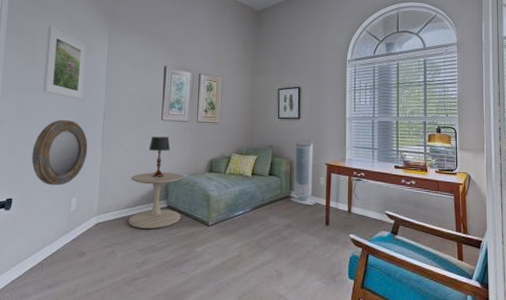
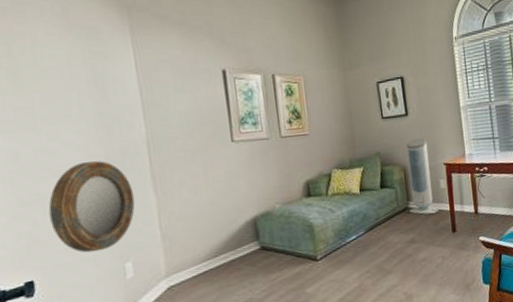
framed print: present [43,26,88,99] -> none [29,29,112,131]
side table: present [128,172,183,229] -> none [204,205,281,282]
table lamp: present [149,136,171,177] -> none [221,162,252,216]

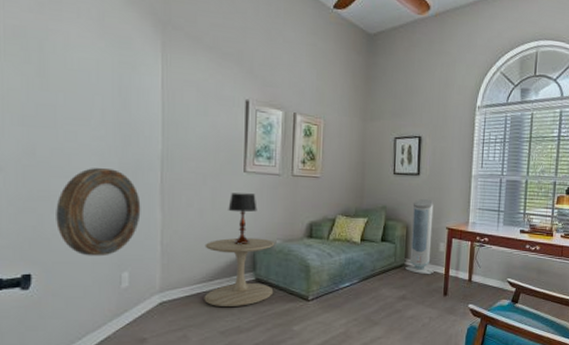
side table: none [204,205,281,282] -> present [204,237,275,306]
table lamp: none [221,162,252,216] -> present [228,193,257,244]

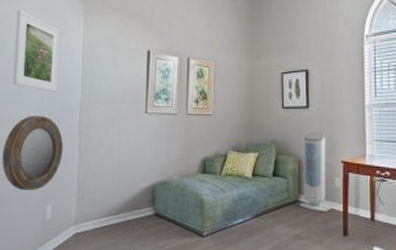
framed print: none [63,28,130,140] -> present [12,9,61,92]
side table: present [204,237,275,306] -> none [110,173,172,240]
table lamp: present [228,193,257,244] -> none [132,132,157,180]

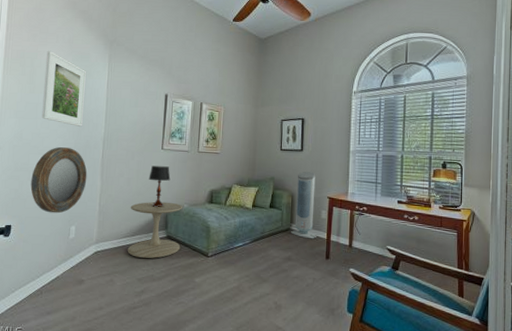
side table: none [110,173,172,240] -> present [127,202,183,259]
table lamp: none [132,132,157,180] -> present [148,165,171,207]

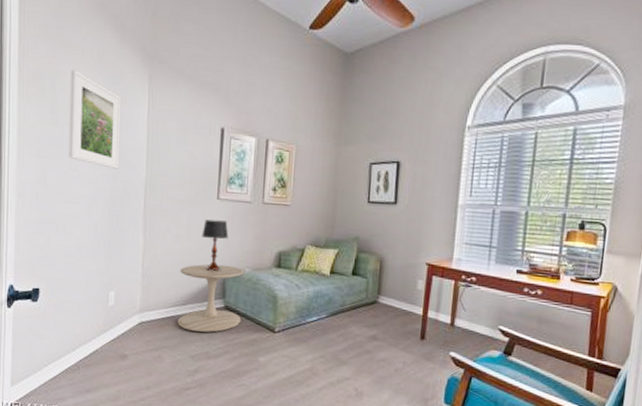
home mirror: present [30,147,87,214] -> none [59,194,127,276]
air purifier: present [291,172,316,239] -> none [378,230,412,315]

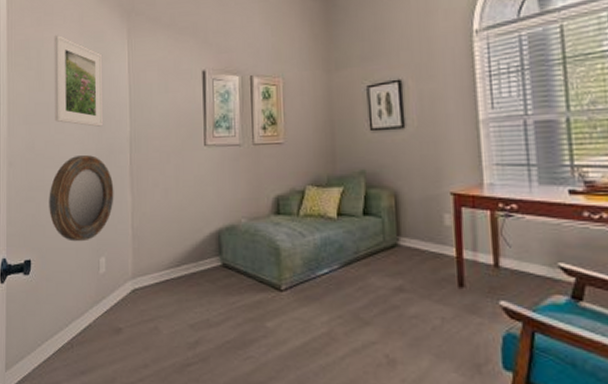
home mirror: none [59,194,127,276] -> present [49,155,114,242]
side table: present [177,264,244,333] -> none [171,217,242,296]
table lamp: present [201,219,229,271] -> none [191,168,220,225]

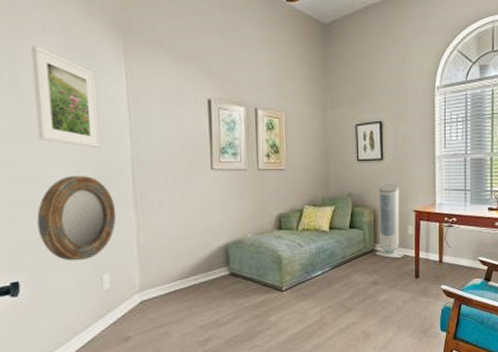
air purifier: none [399,157,440,258] -> present [375,184,404,259]

